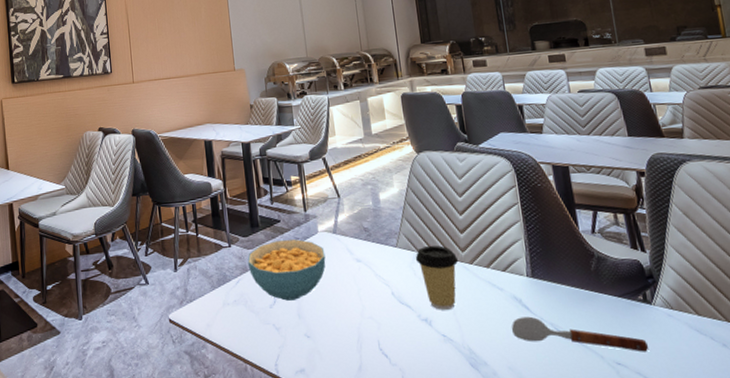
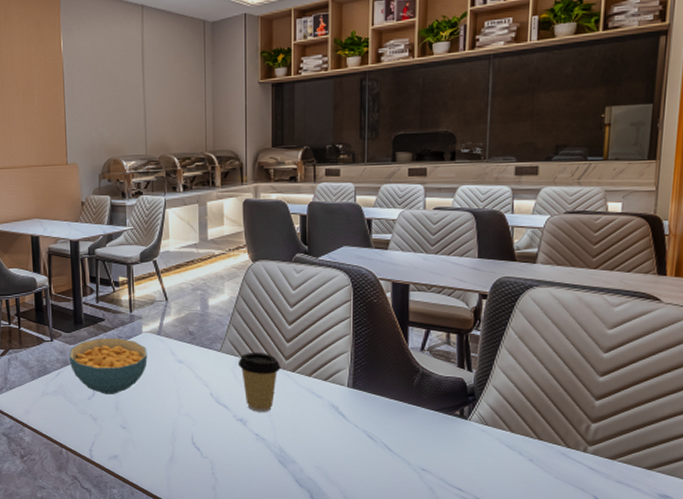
soupspoon: present [511,316,649,352] -> none [324,423,457,461]

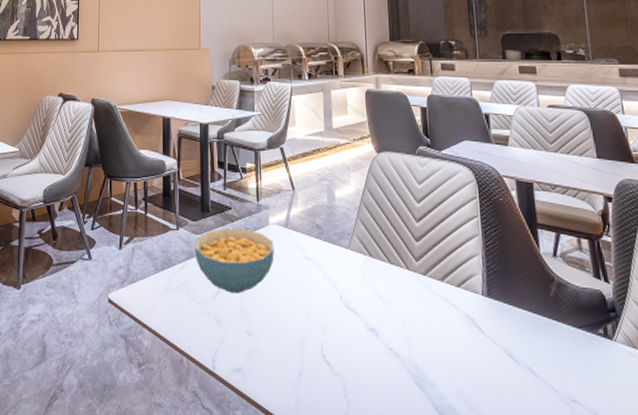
coffee cup: present [237,352,281,412] -> none [367,250,412,321]

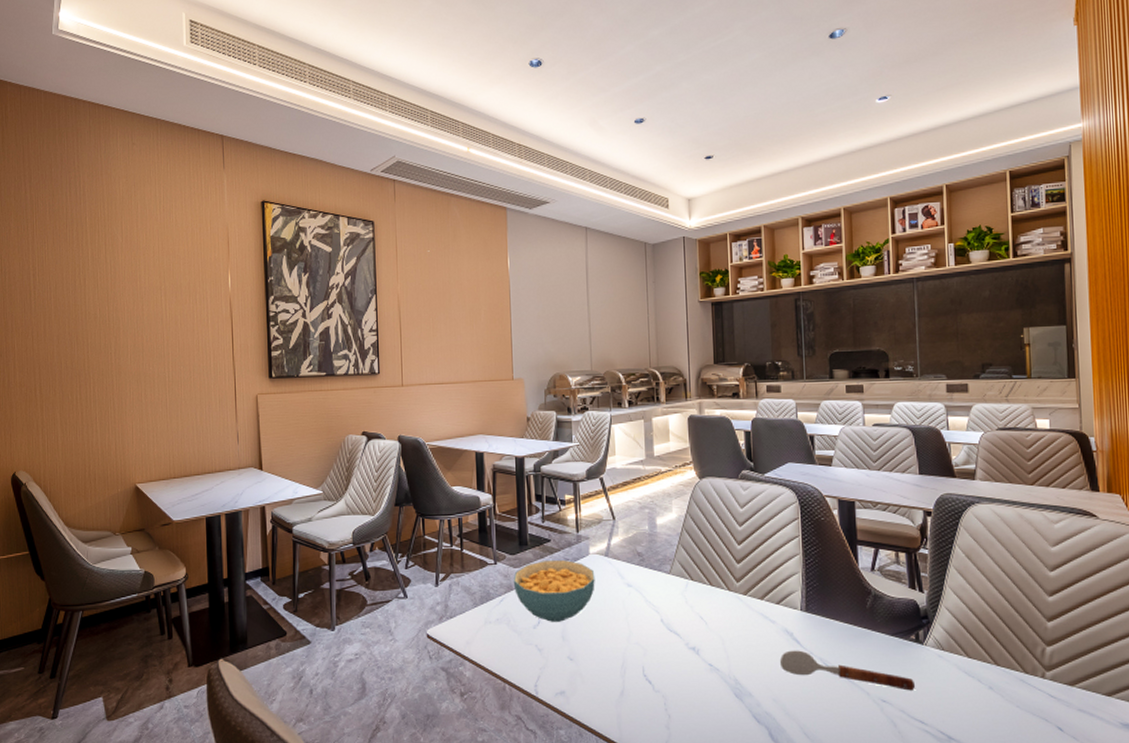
soupspoon: none [462,338,607,392] -> present [779,650,916,691]

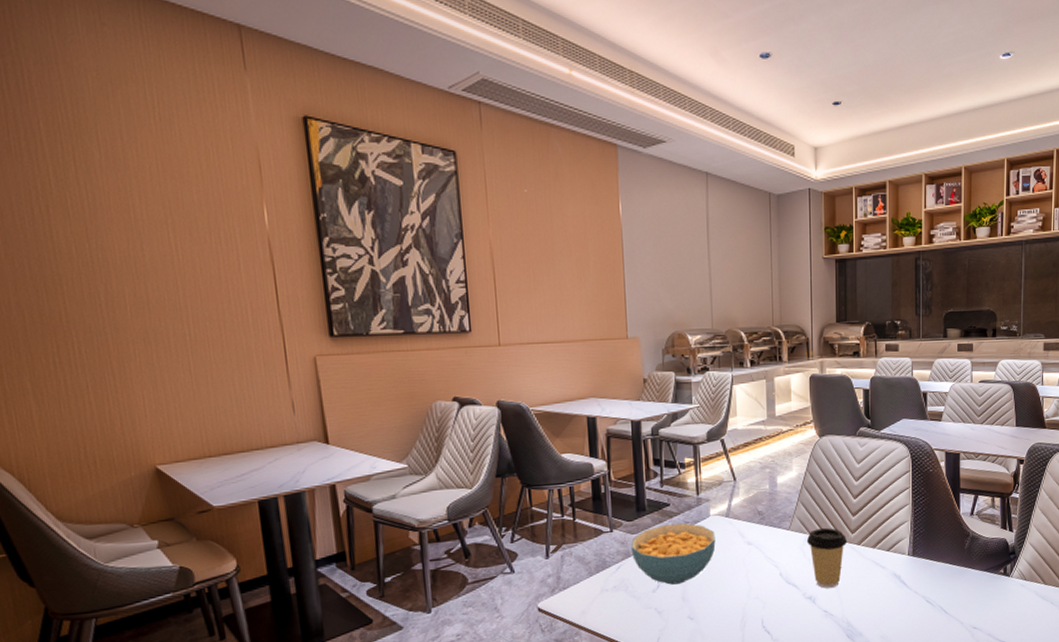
coffee cup: none [688,573,733,639] -> present [806,527,848,588]
soupspoon: present [779,650,916,691] -> none [888,591,1002,617]

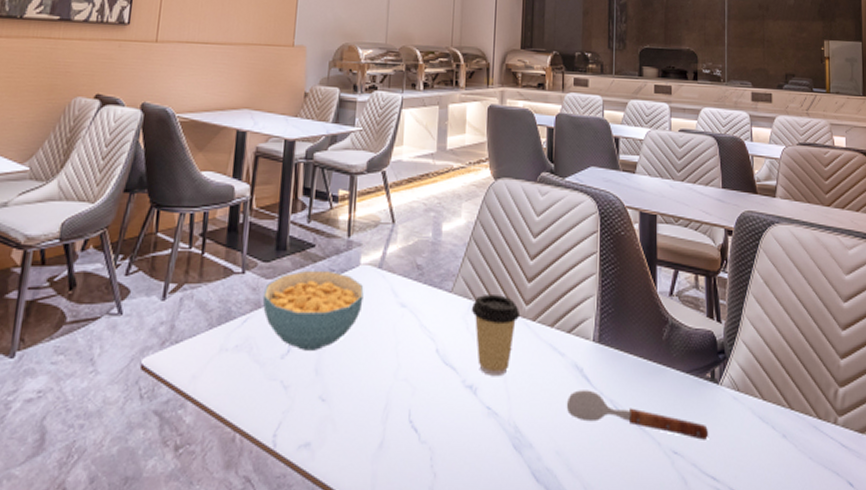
soupspoon: none [888,591,1002,617] -> present [566,390,709,440]

